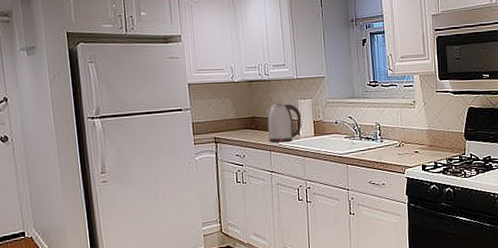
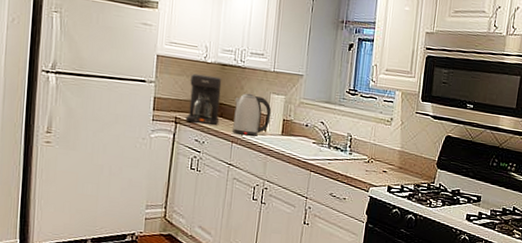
coffee maker: none [222,93,255,139] -> present [185,73,222,126]

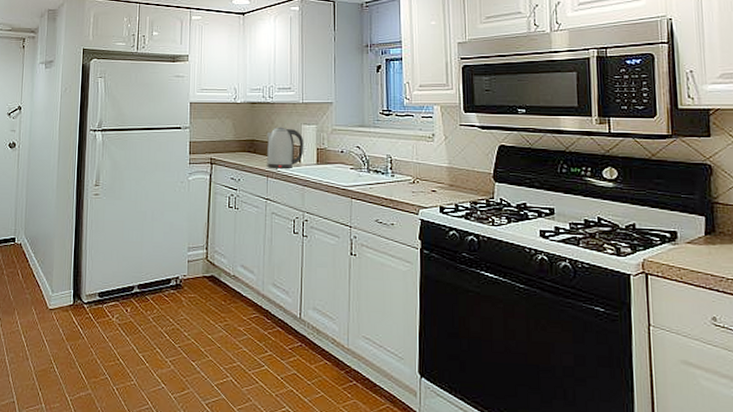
coffee maker: present [185,73,222,126] -> none [220,115,253,163]

